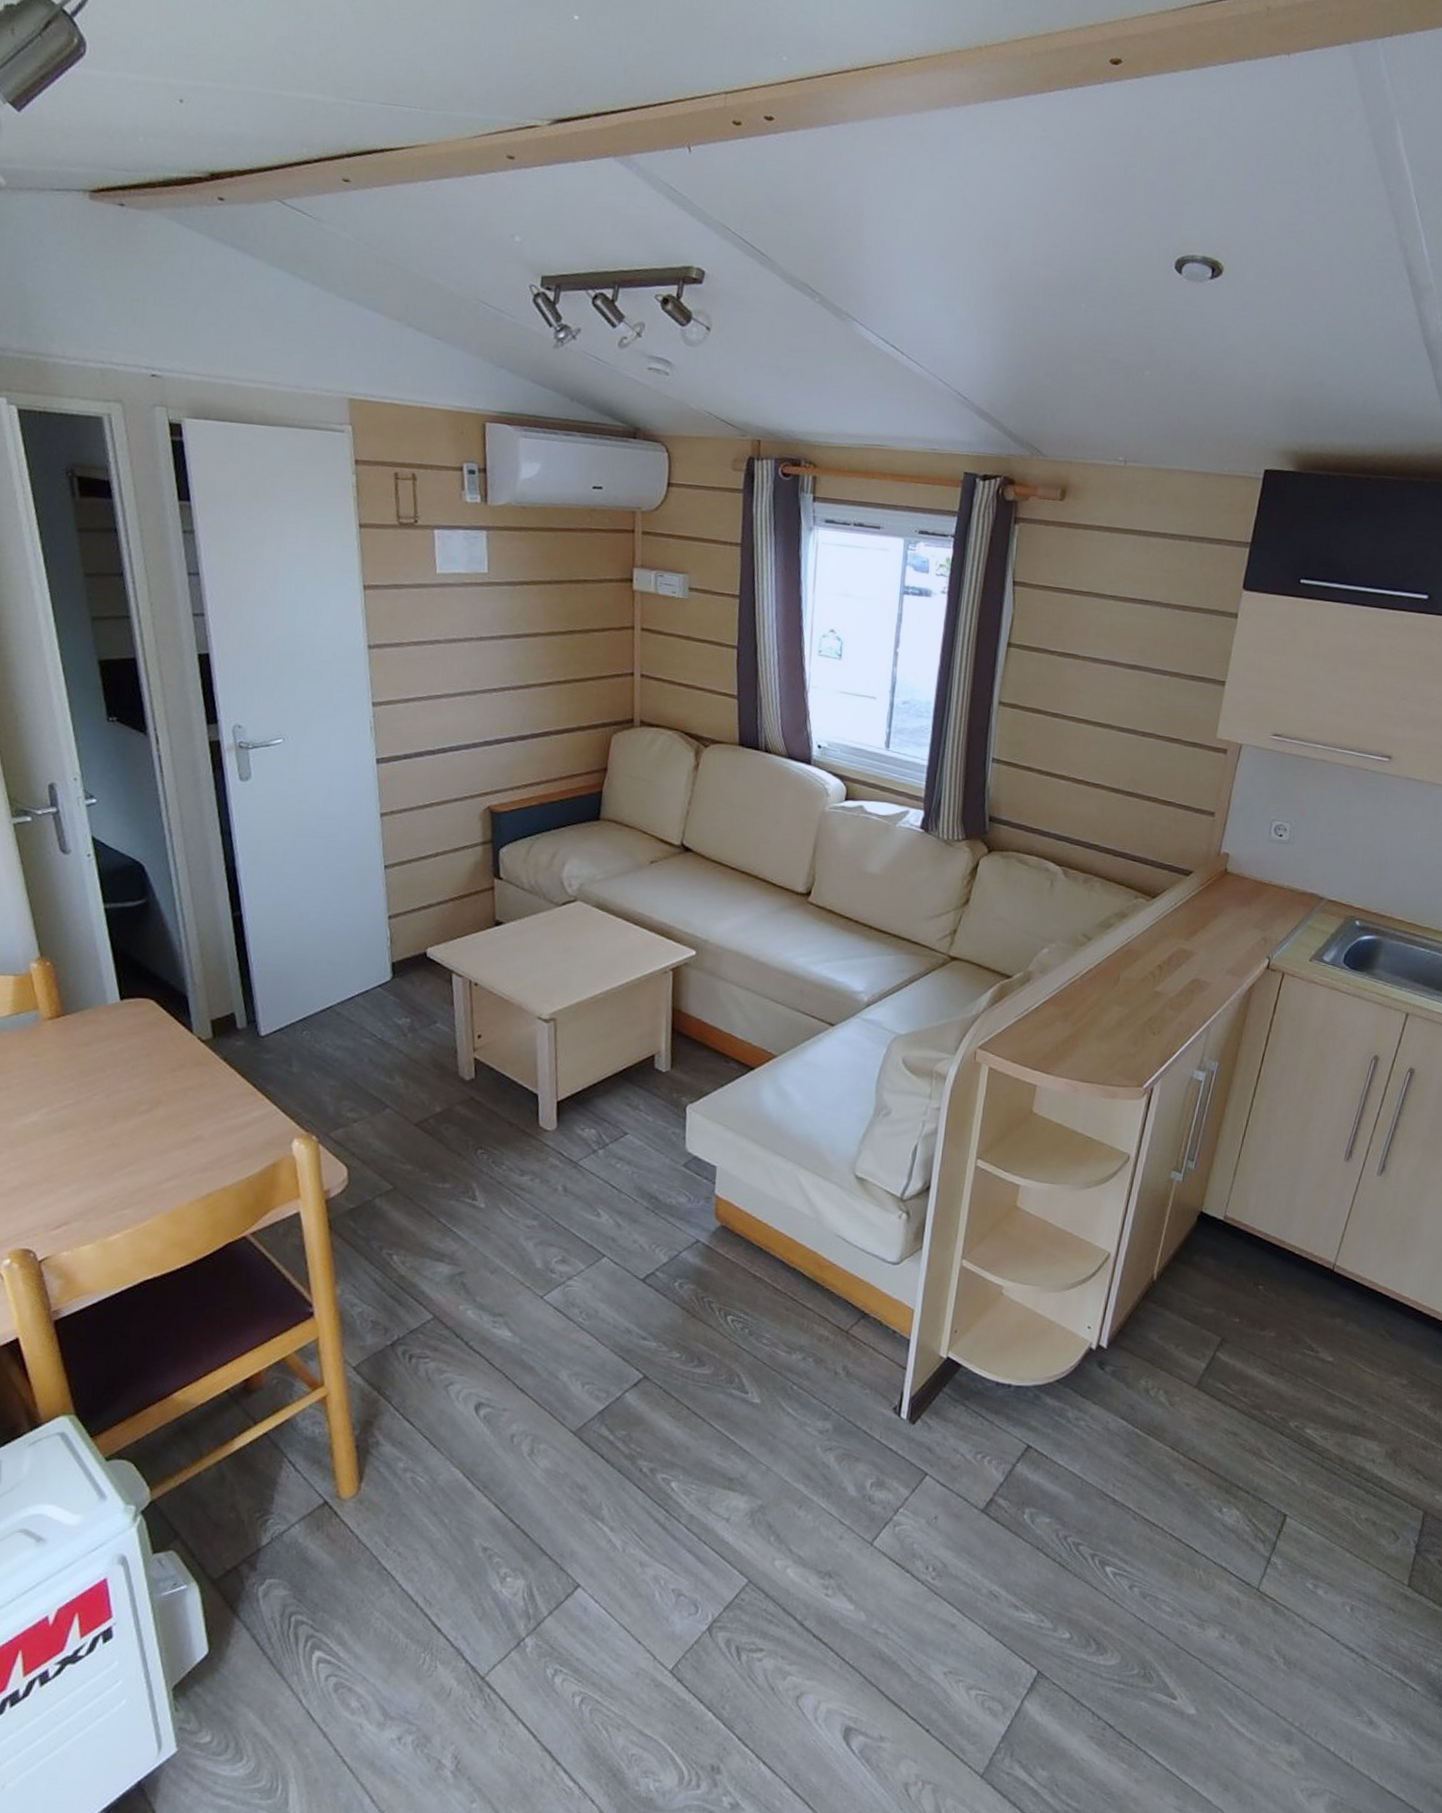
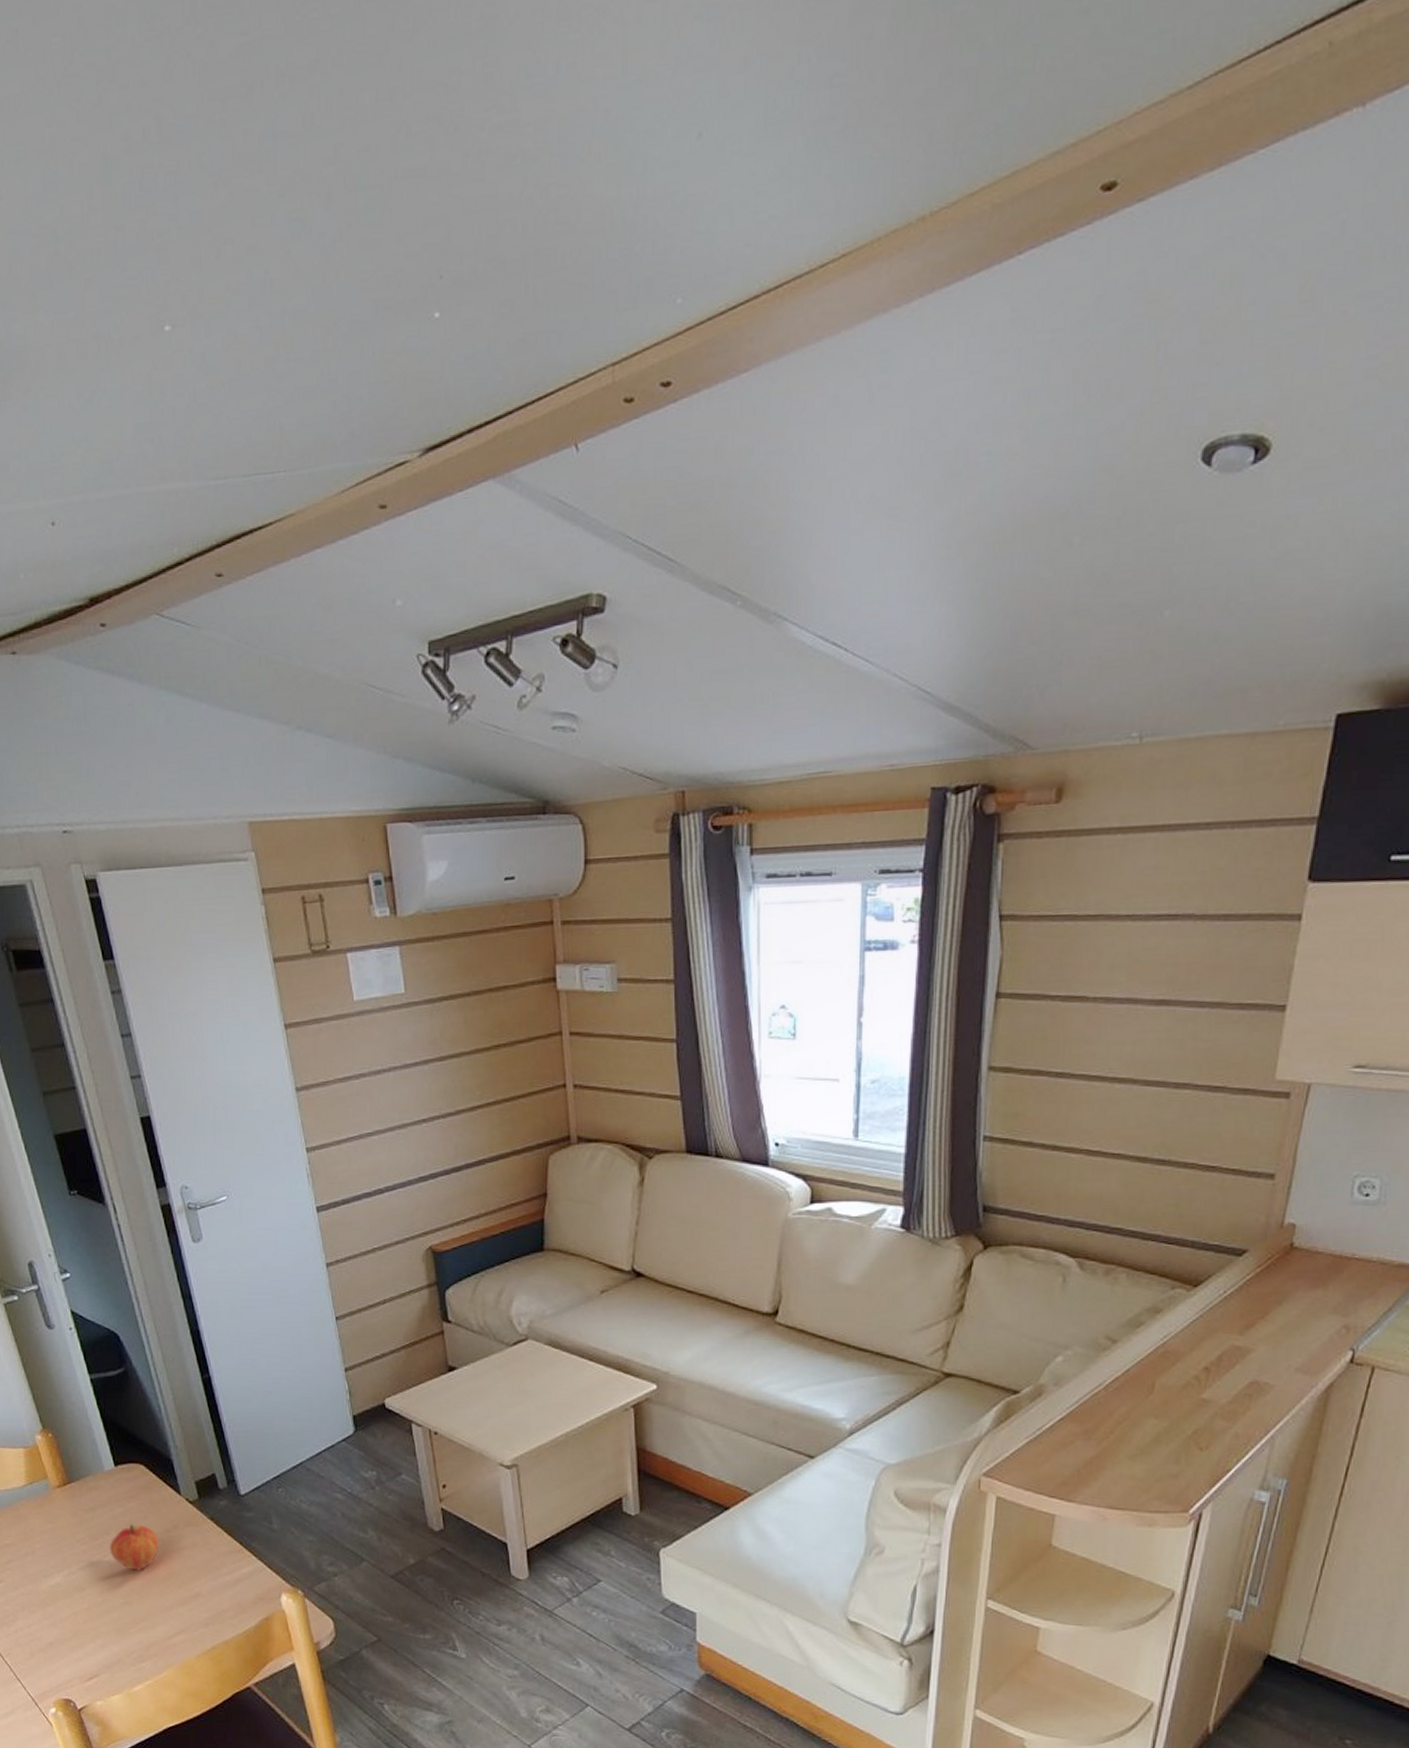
fruit: none [101,1060,162,1111] -> present [109,1523,160,1571]

